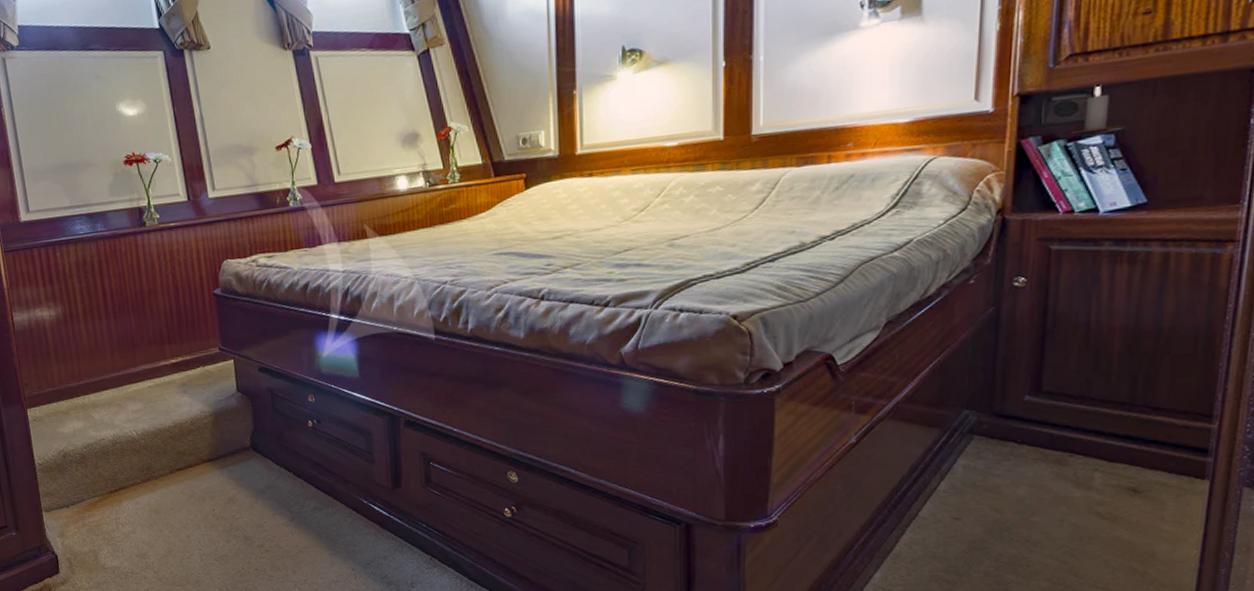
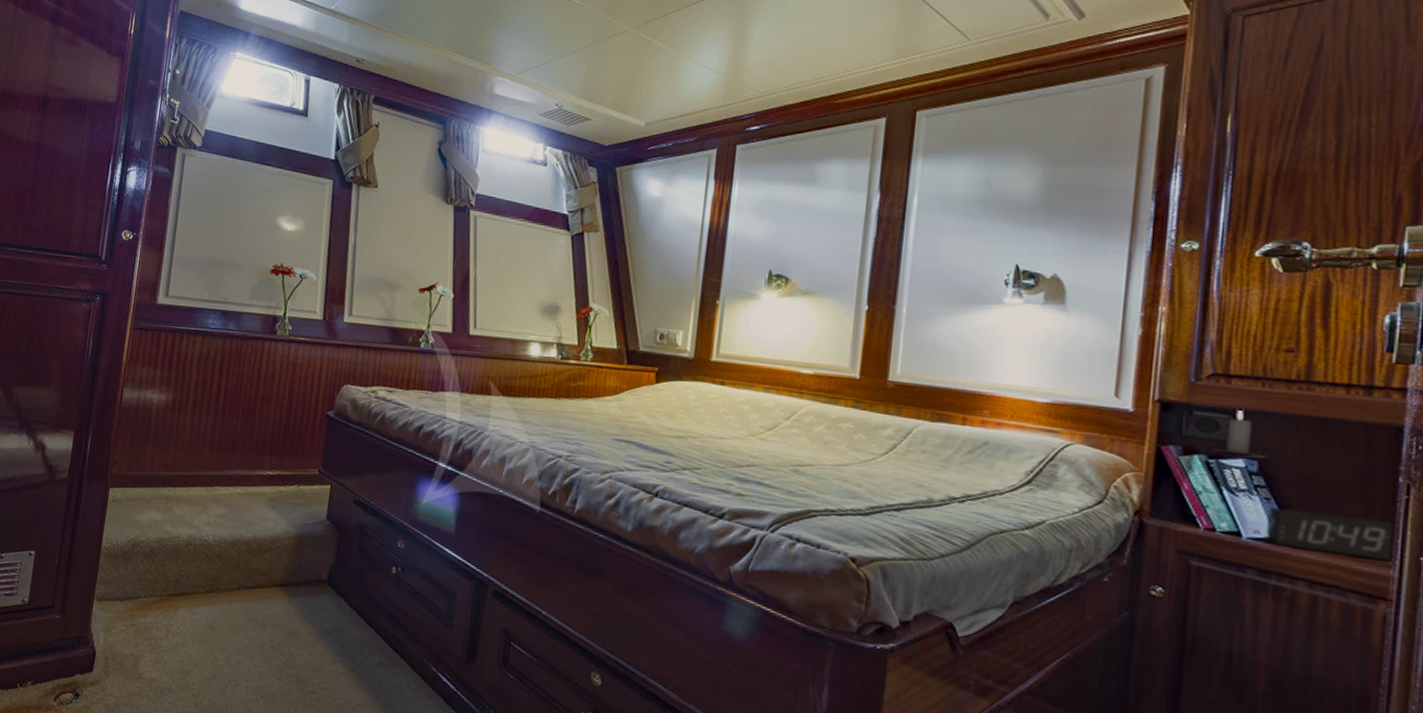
alarm clock: none [1119,164,1244,215] -> present [1263,507,1394,562]

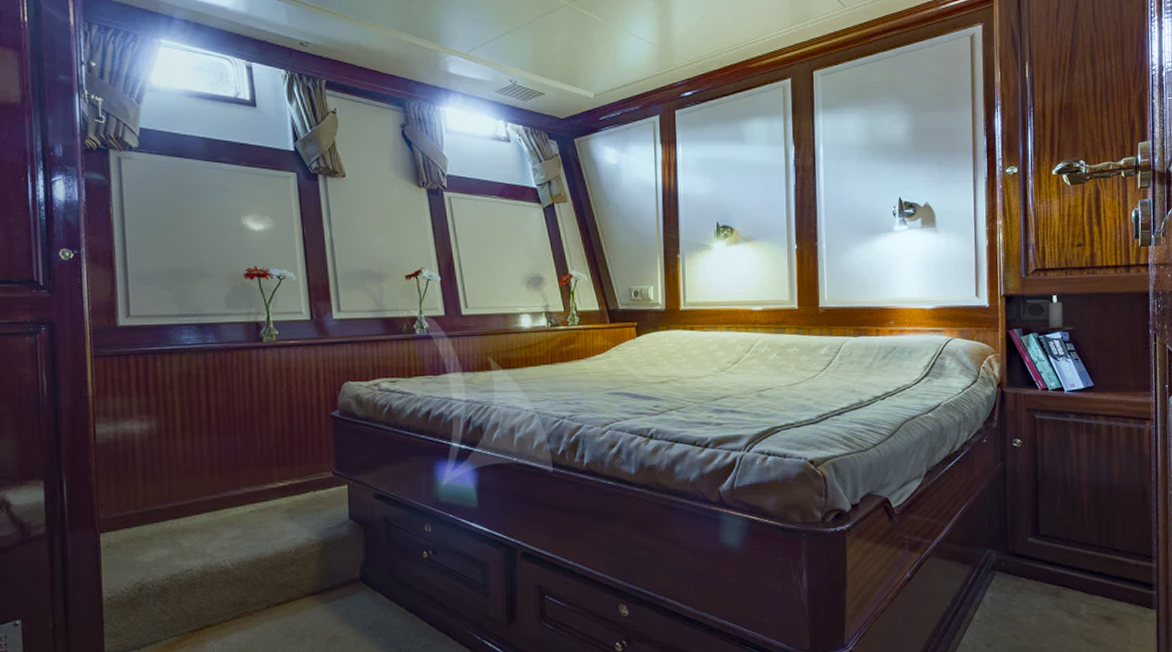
alarm clock: present [1263,507,1394,562] -> none [1077,361,1150,395]

